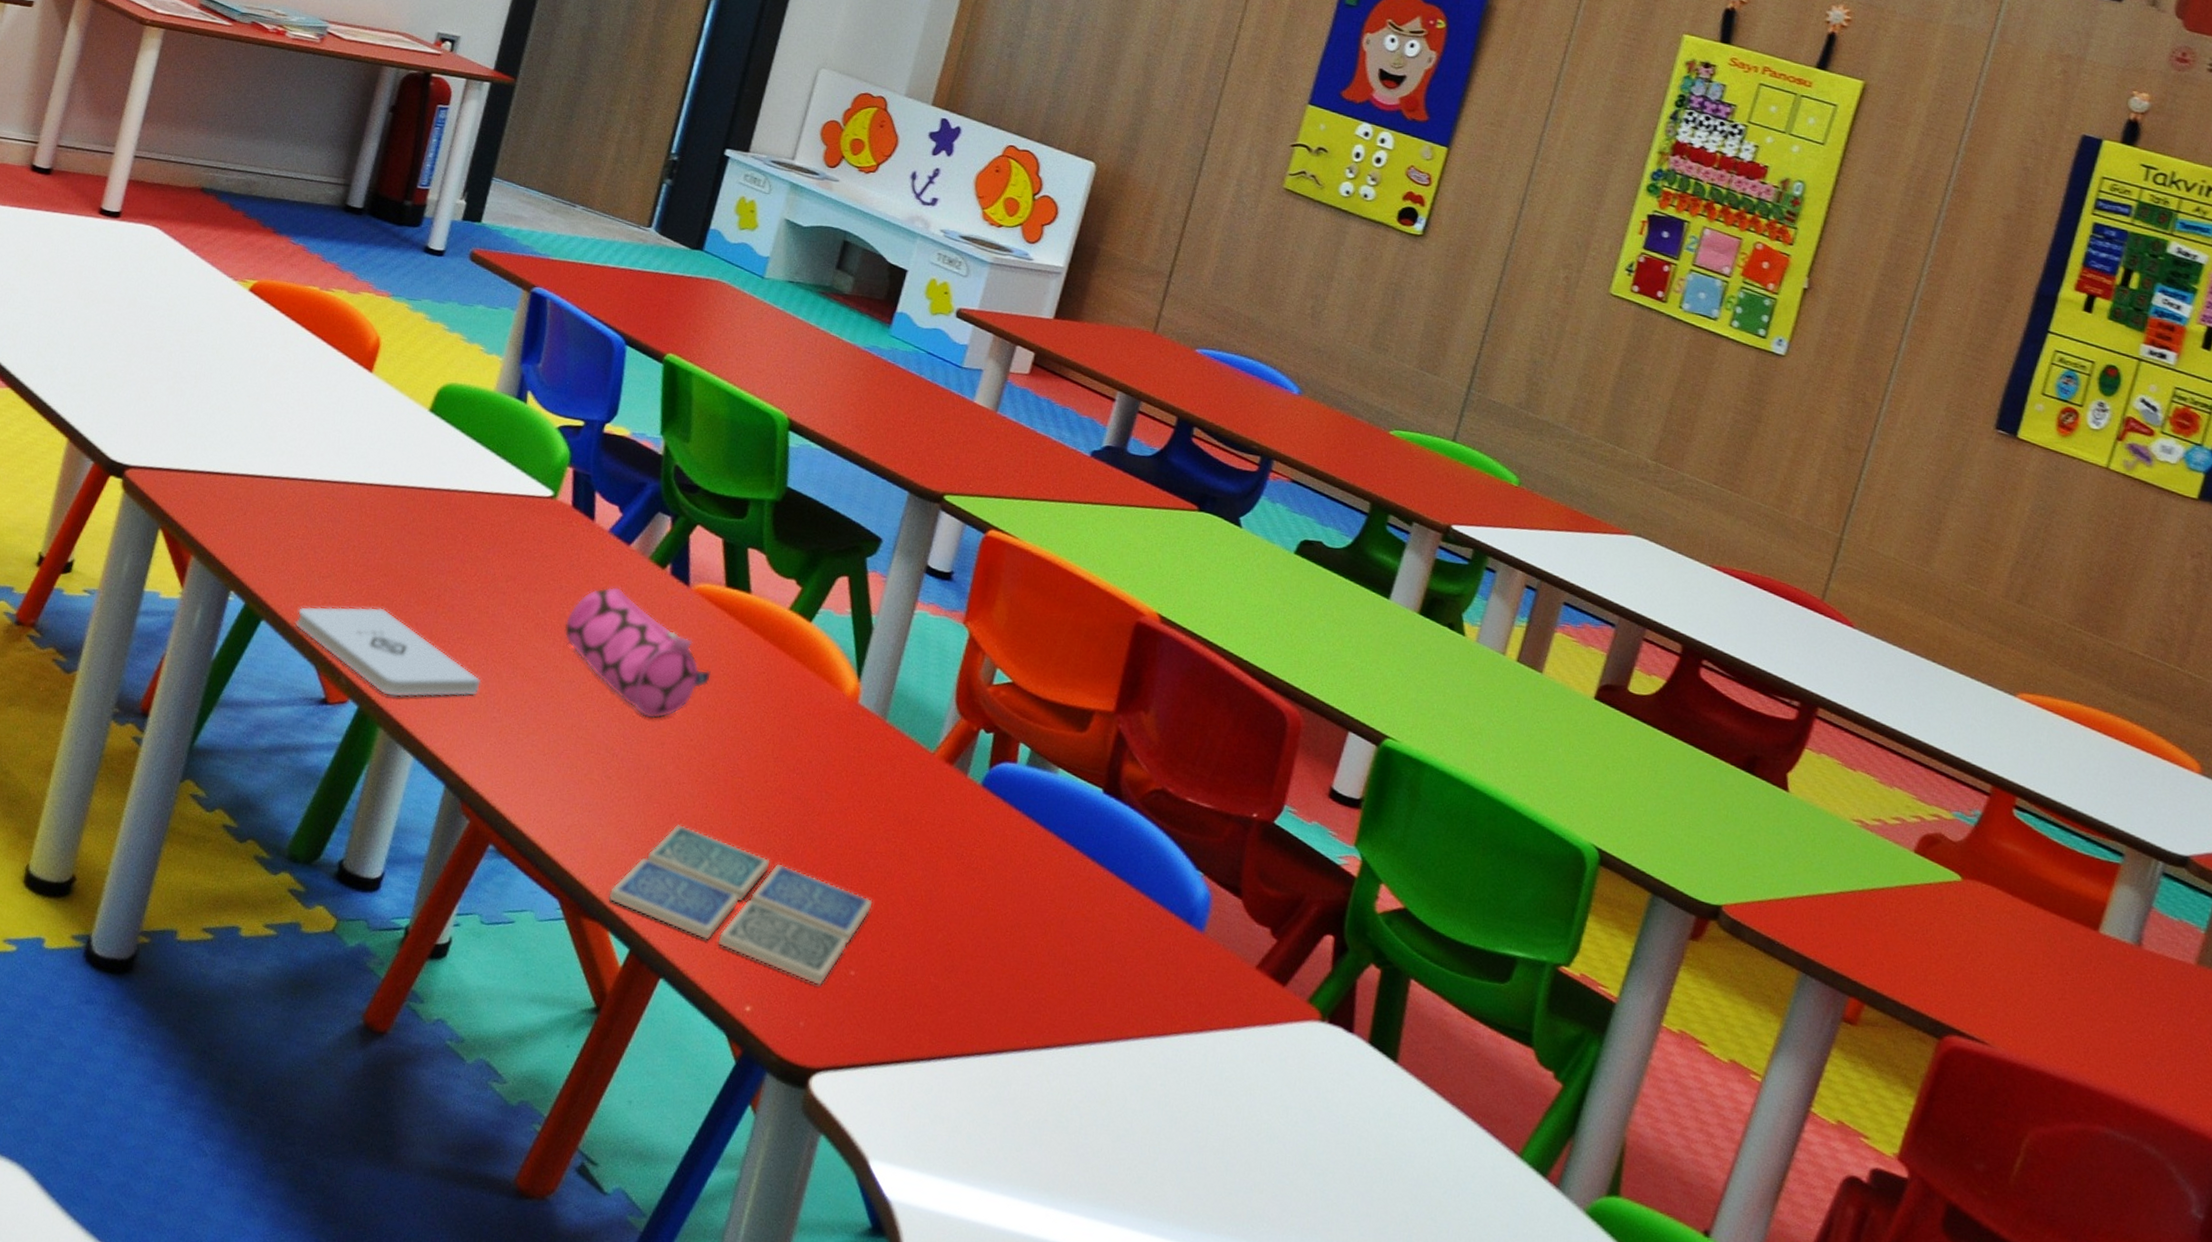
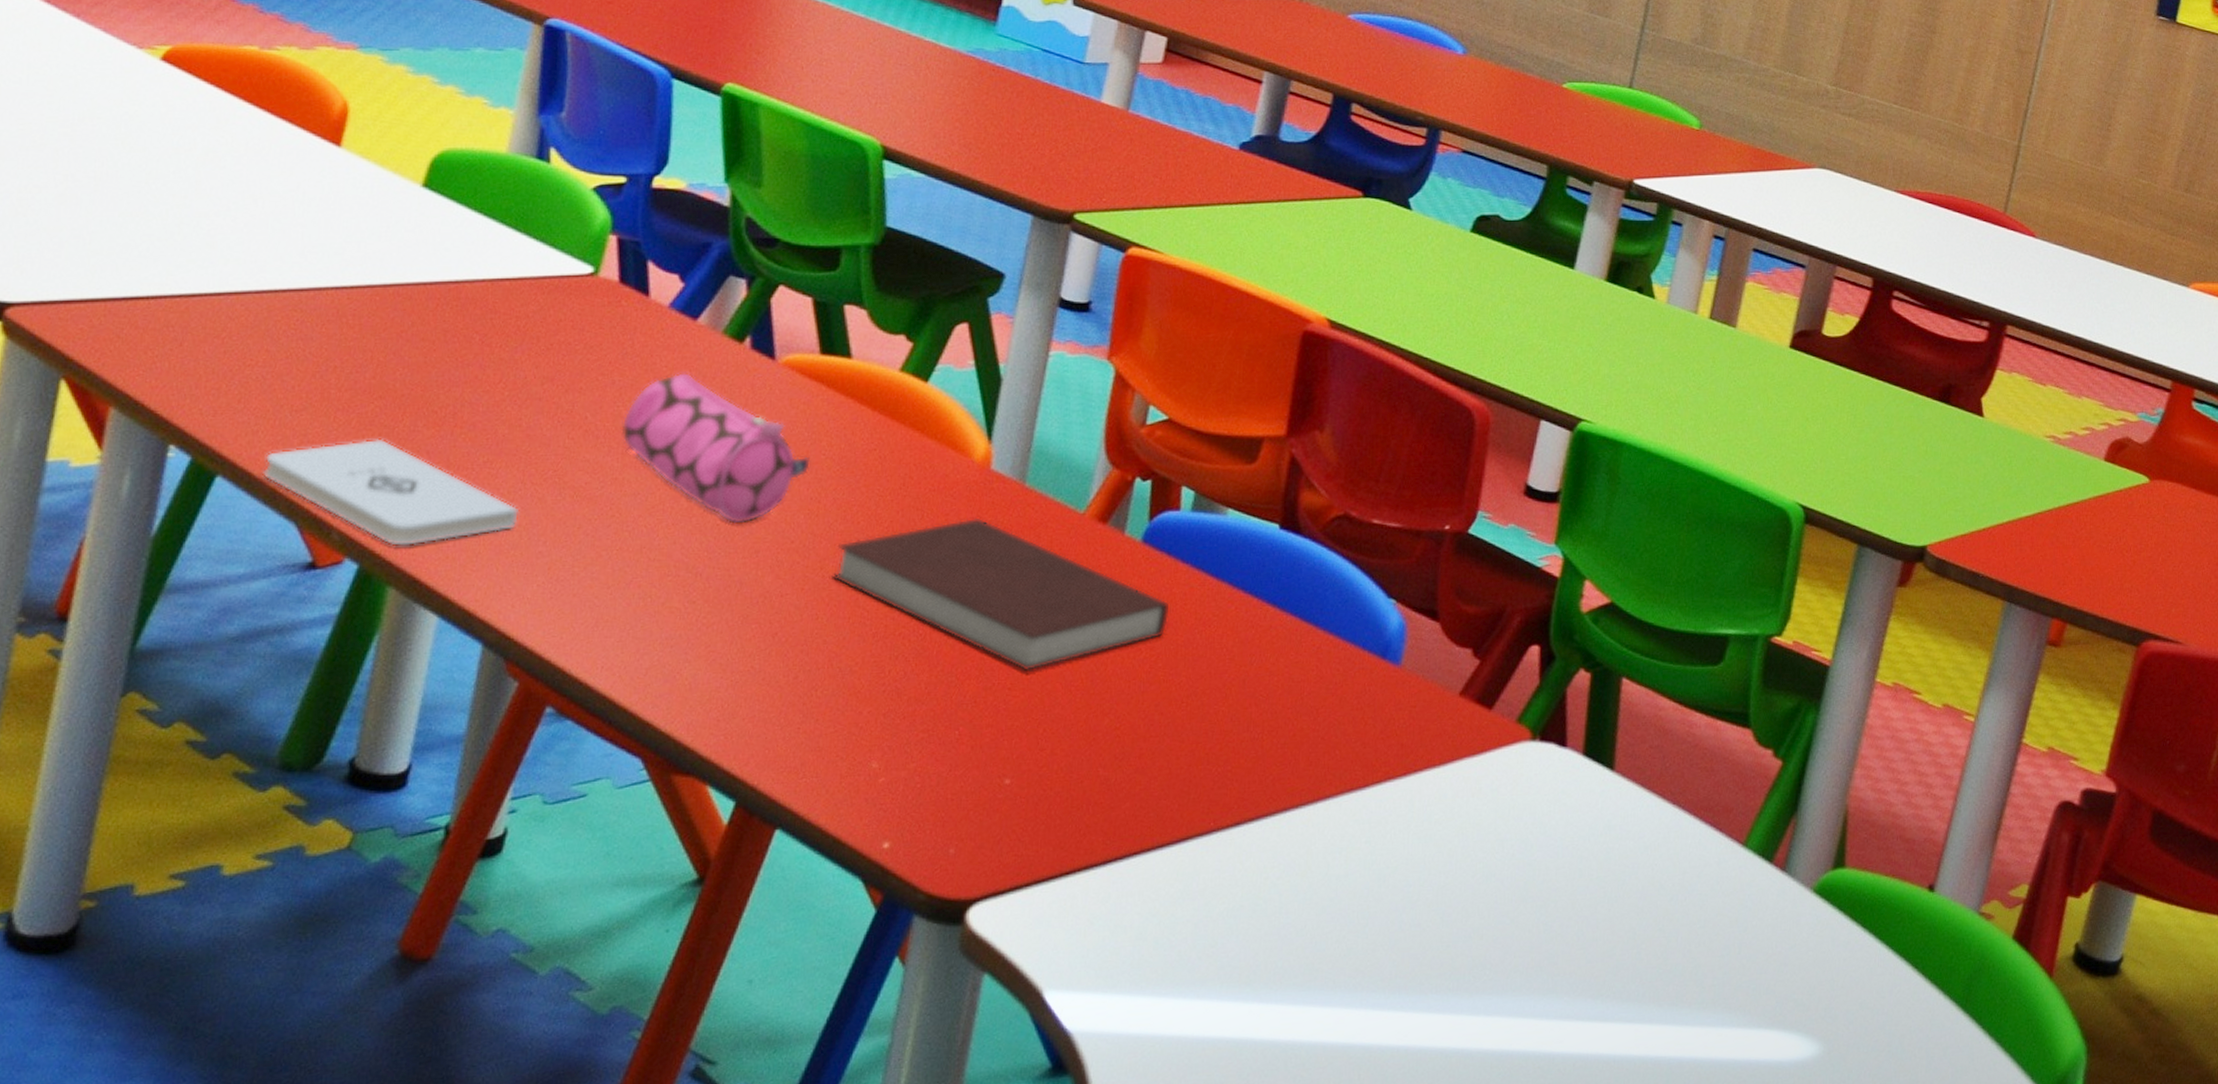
drink coaster: present [607,824,873,986] -> none [702,643,1025,804]
notebook: none [721,742,1002,882] -> present [831,517,1170,672]

